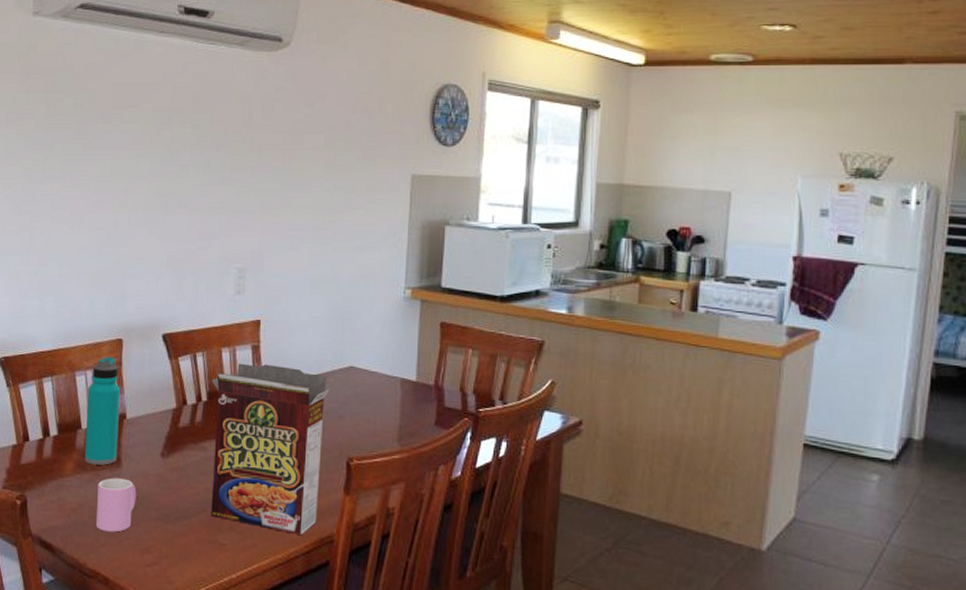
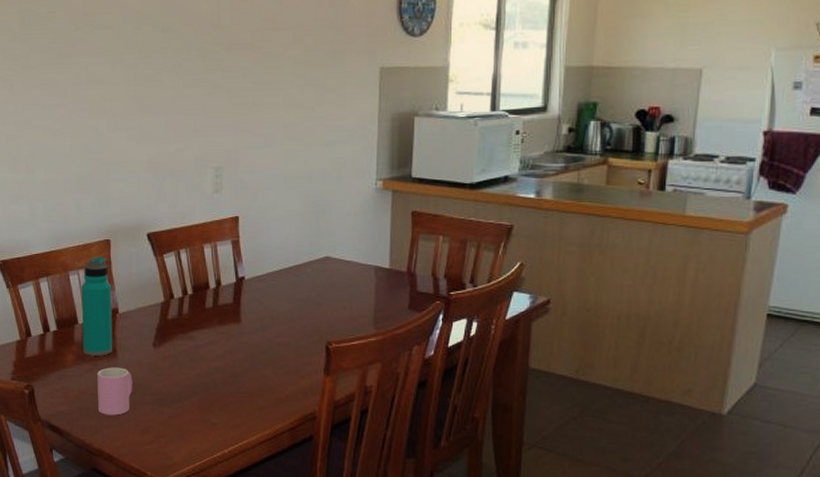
cereal box: present [211,363,330,536] -> none [195,258,308,414]

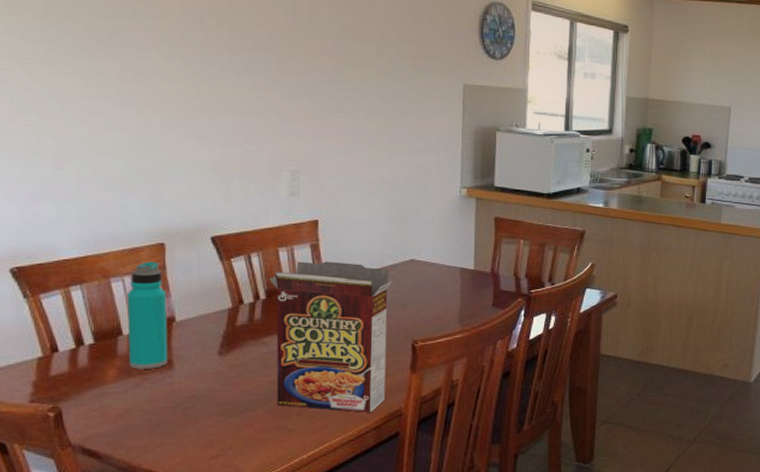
cup: present [97,367,133,416] -> none [147,379,194,432]
cereal box: none [195,258,308,414] -> present [269,261,393,413]

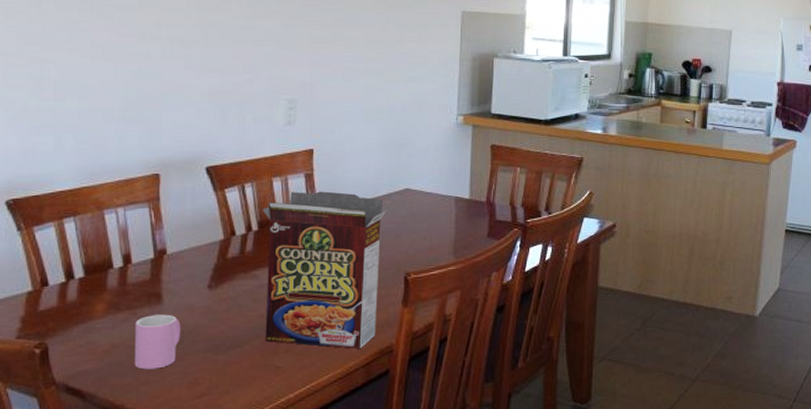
water bottle: present [127,261,168,369] -> none [118,192,158,304]
cup: none [147,379,194,432] -> present [134,314,181,370]

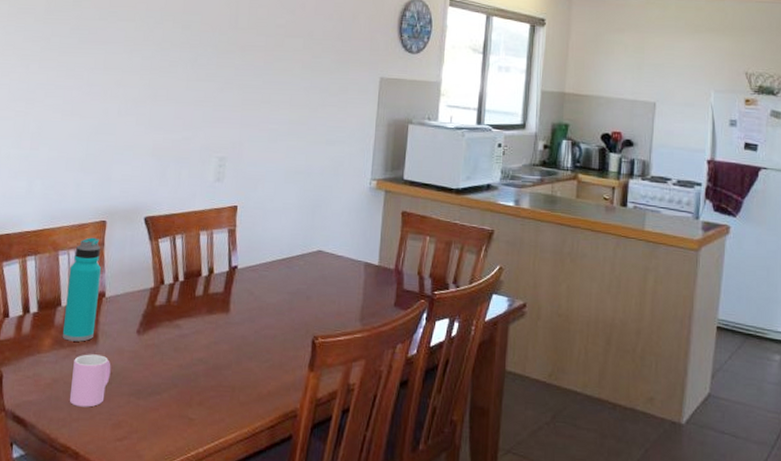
water bottle: none [118,192,158,304] -> present [62,237,101,342]
cereal box: present [262,191,386,350] -> none [182,246,299,411]

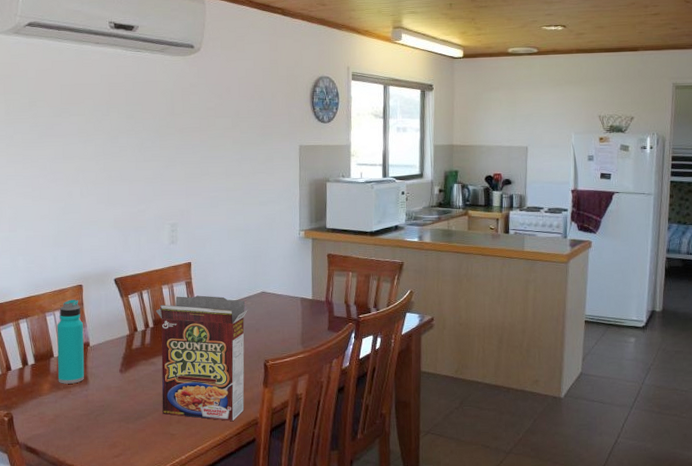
cup: present [69,354,111,407] -> none [70,392,102,435]
cereal box: none [182,246,299,411] -> present [155,295,248,422]

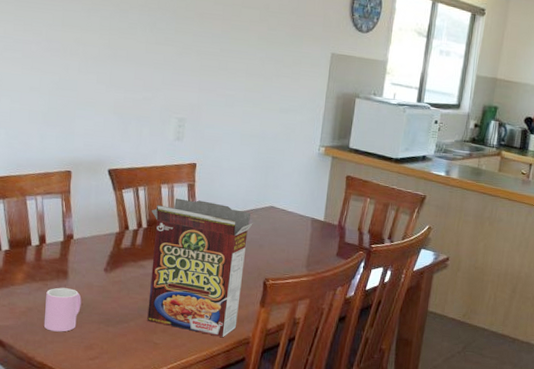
water bottle: present [57,299,85,384] -> none [33,185,68,277]
cup: none [70,392,102,435] -> present [43,287,82,332]

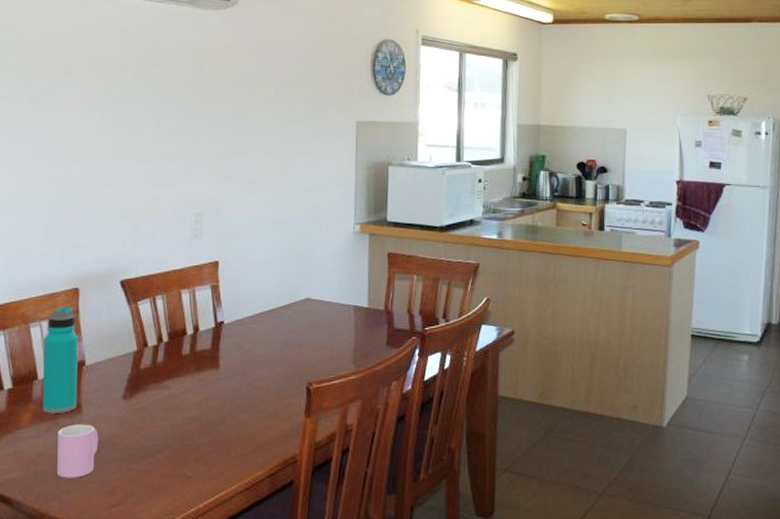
water bottle: none [33,185,68,277] -> present [42,306,78,414]
cereal box: present [147,198,253,338] -> none [172,302,288,460]

